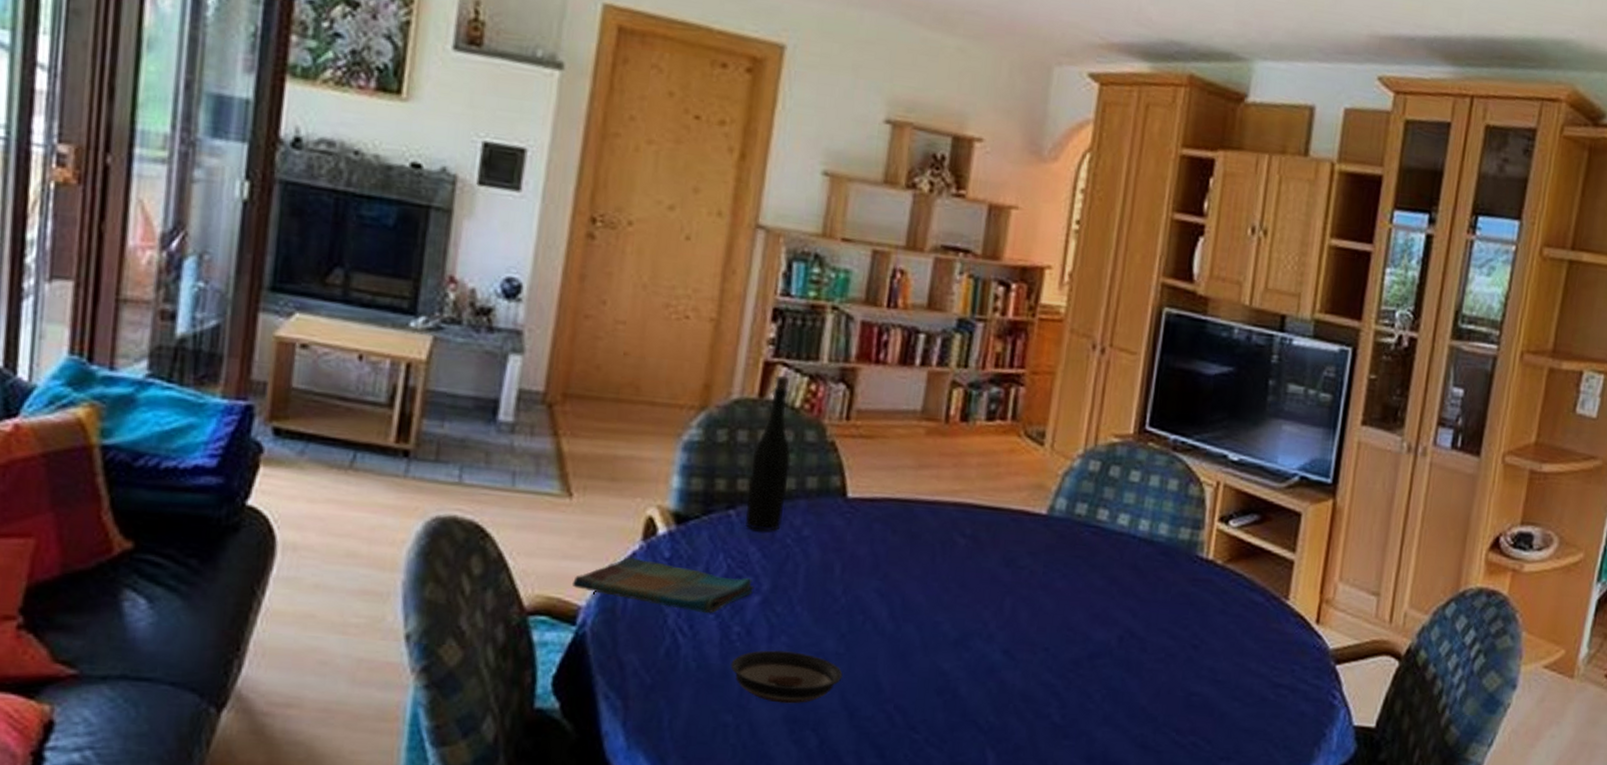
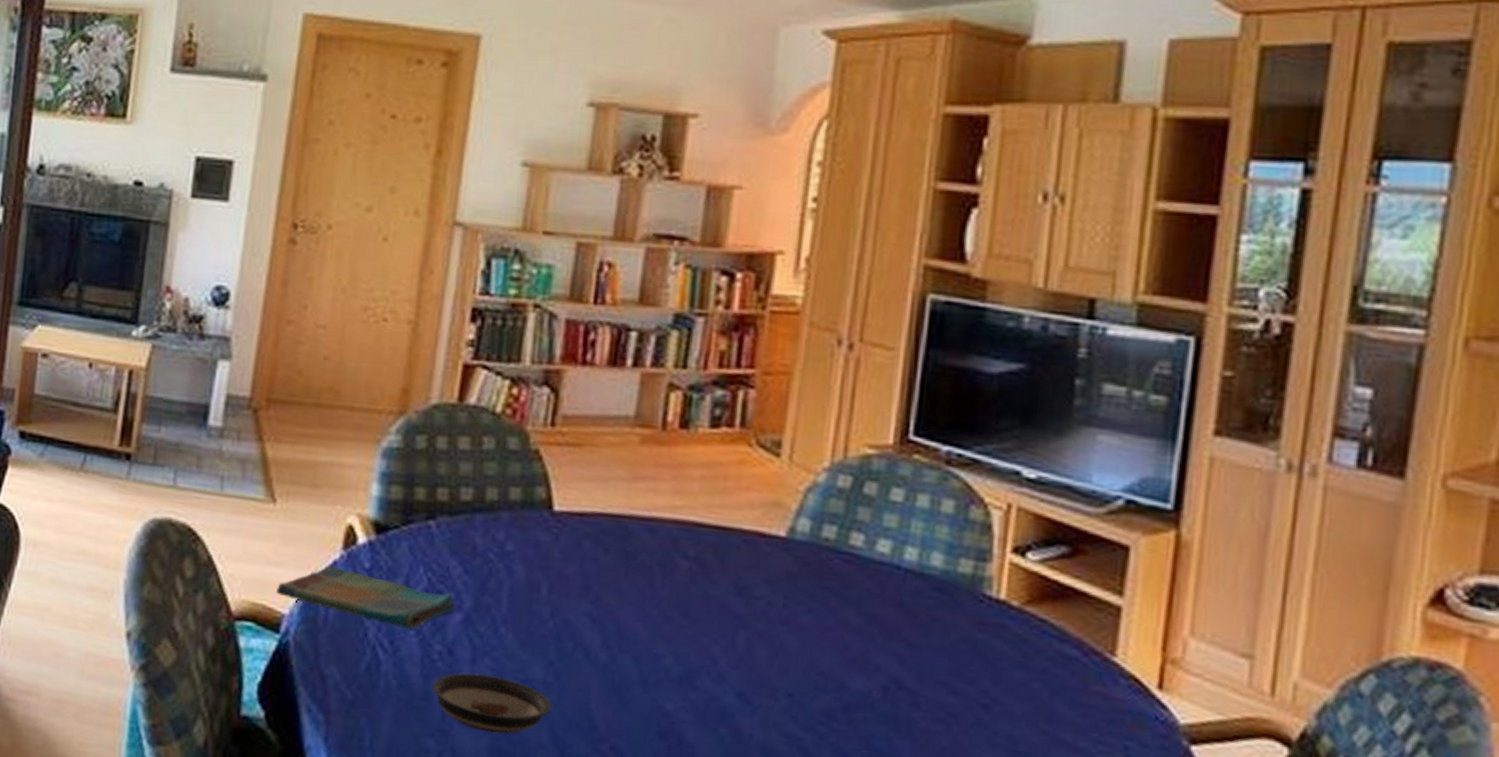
bottle: present [745,375,792,531] -> none [445,378,493,545]

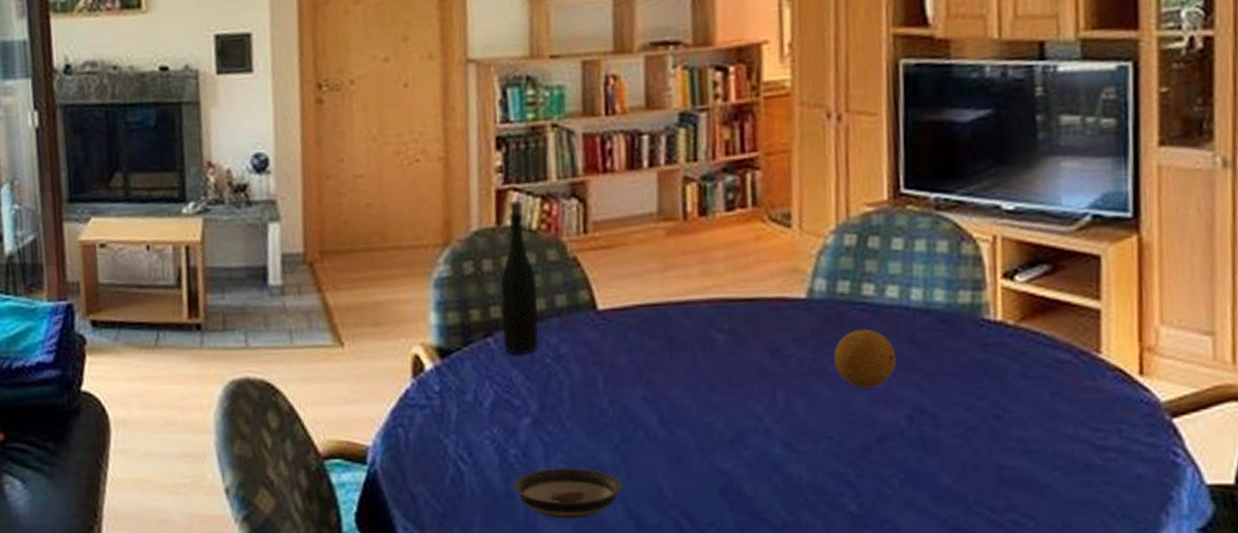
dish towel: present [275,566,456,630] -> none [357,395,523,440]
bottle: none [445,378,493,545] -> present [500,200,539,354]
fruit: none [807,581,879,649] -> present [834,329,897,388]

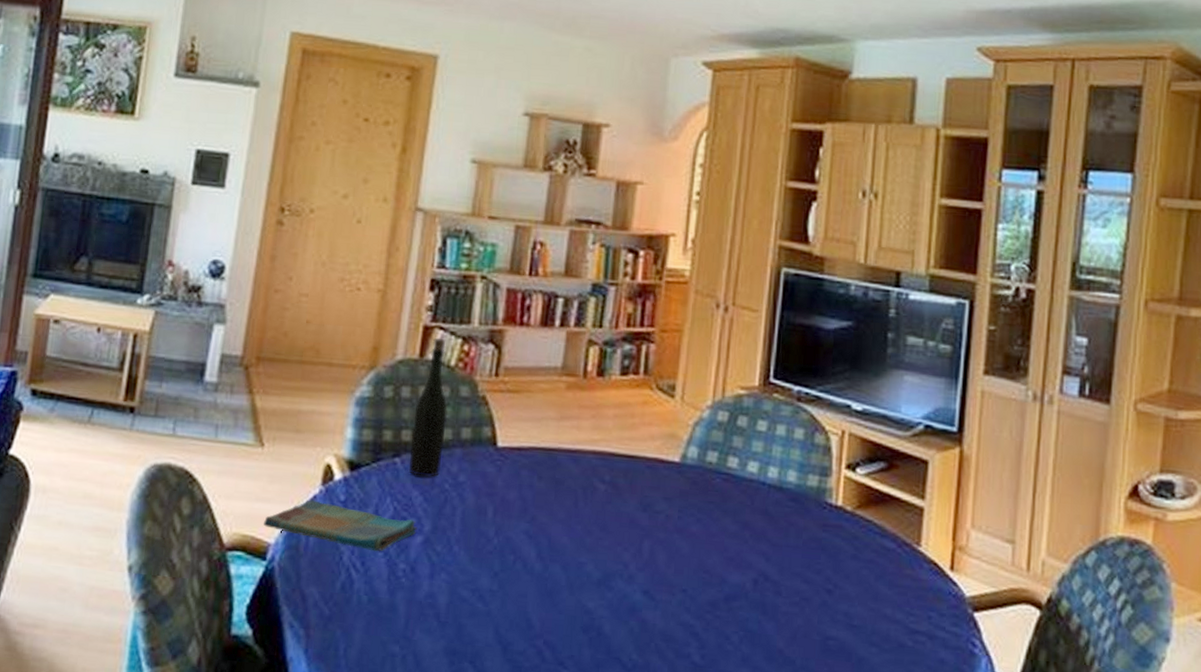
dish towel: none [357,395,523,440] -> present [263,500,417,552]
saucer: present [513,467,623,519] -> none [397,586,497,637]
fruit: present [834,329,897,388] -> none [696,496,750,551]

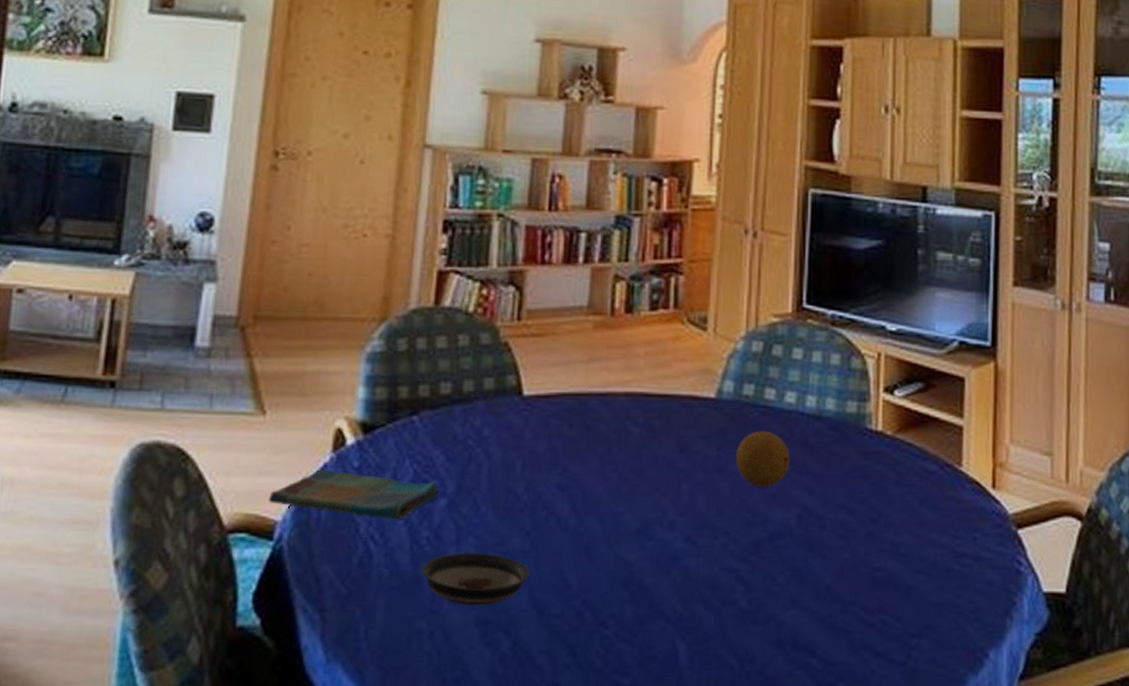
saucer: none [397,586,497,637] -> present [421,552,530,606]
bottle: present [408,337,448,477] -> none [428,283,469,434]
fruit: none [696,496,750,551] -> present [736,430,791,487]

